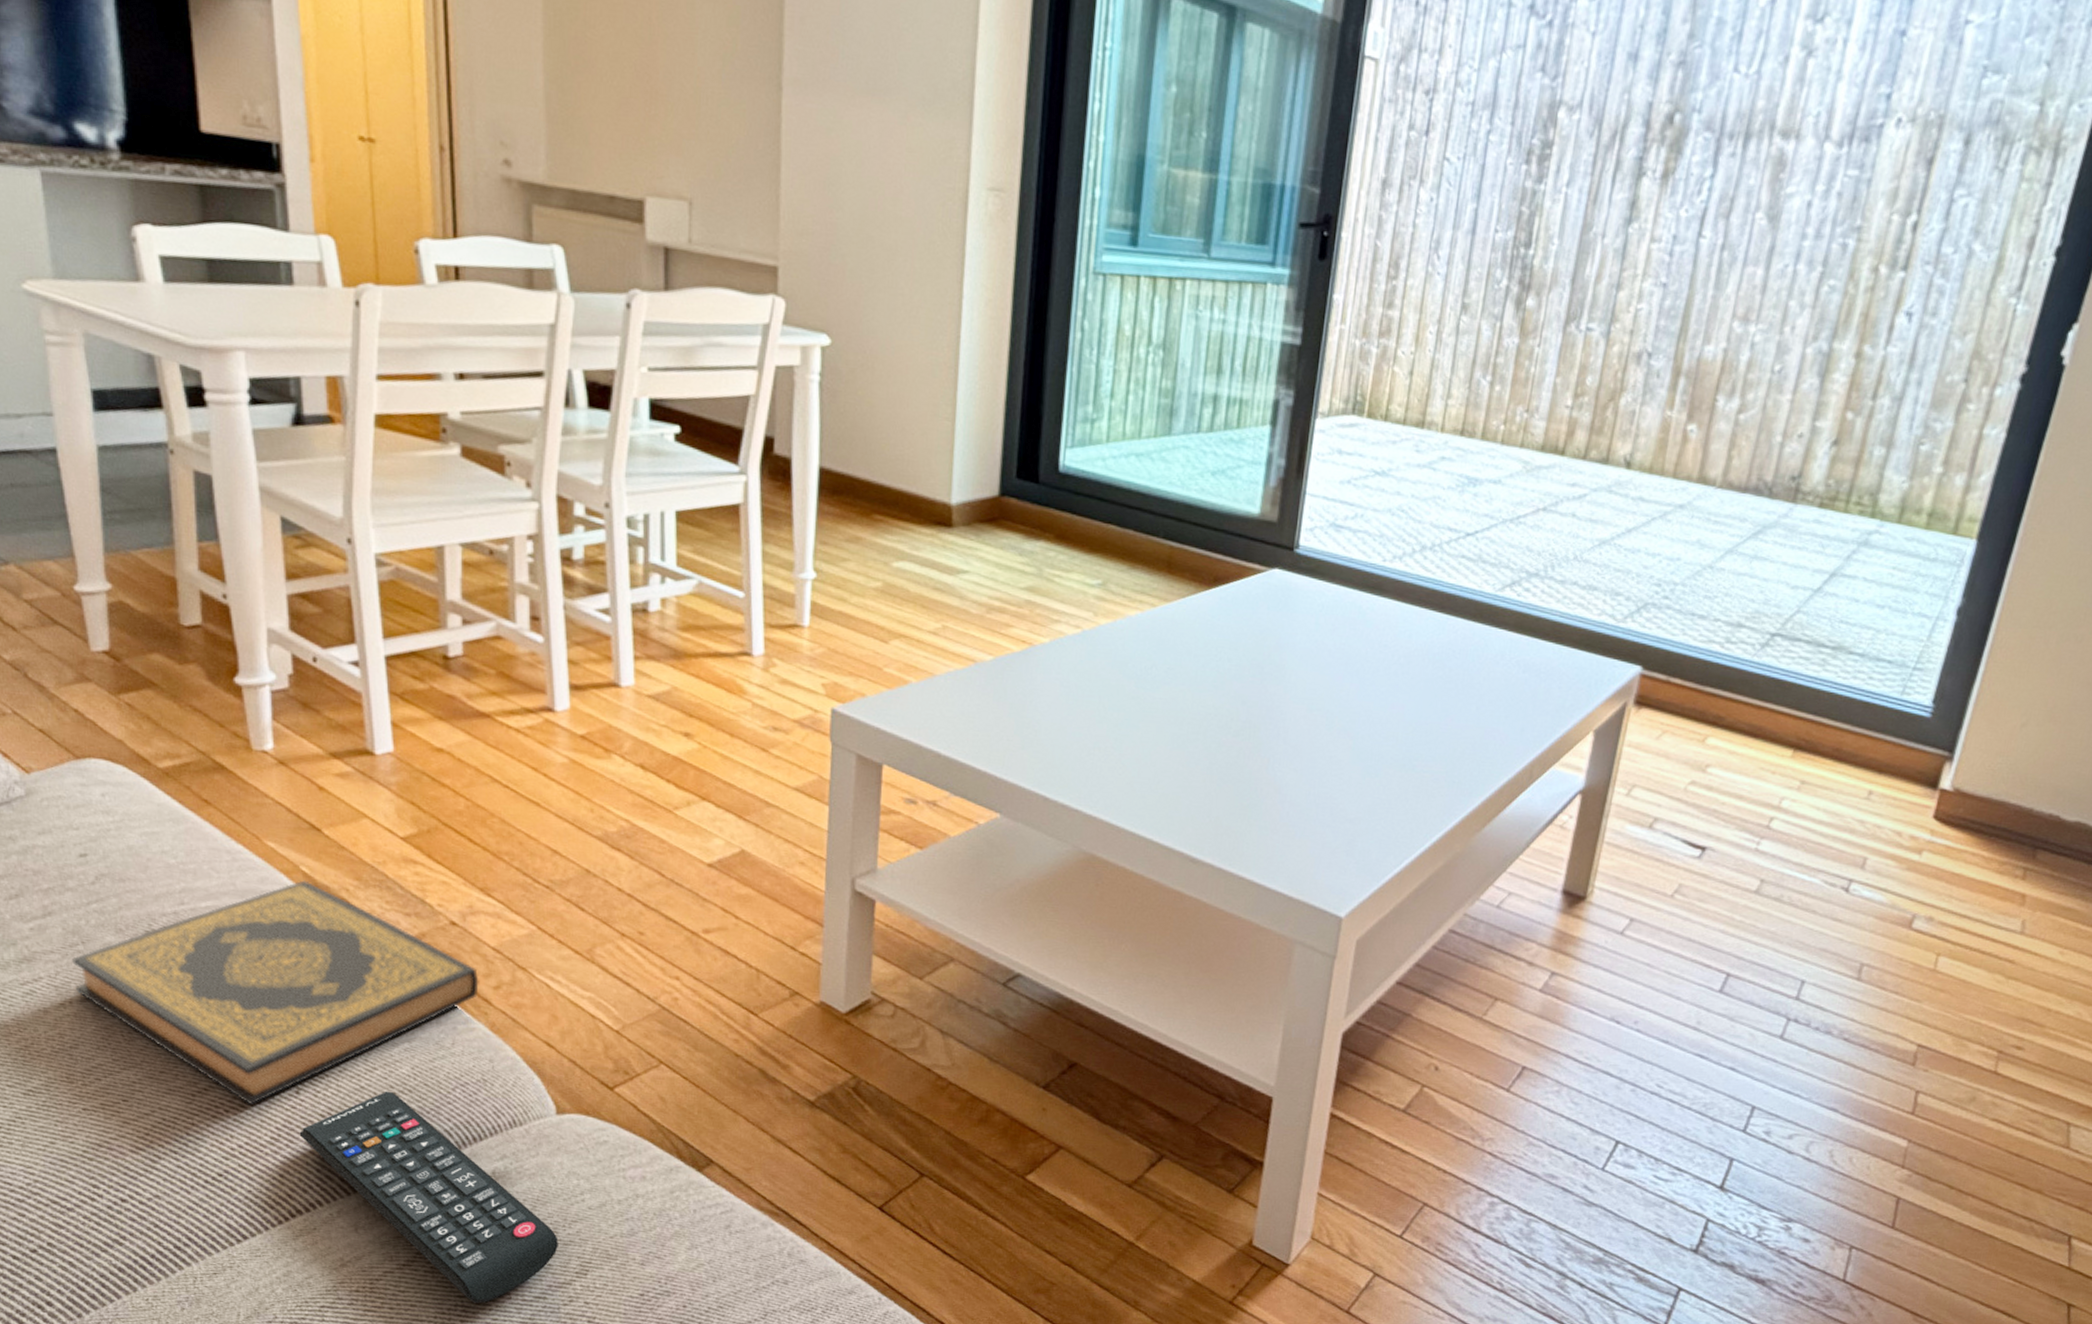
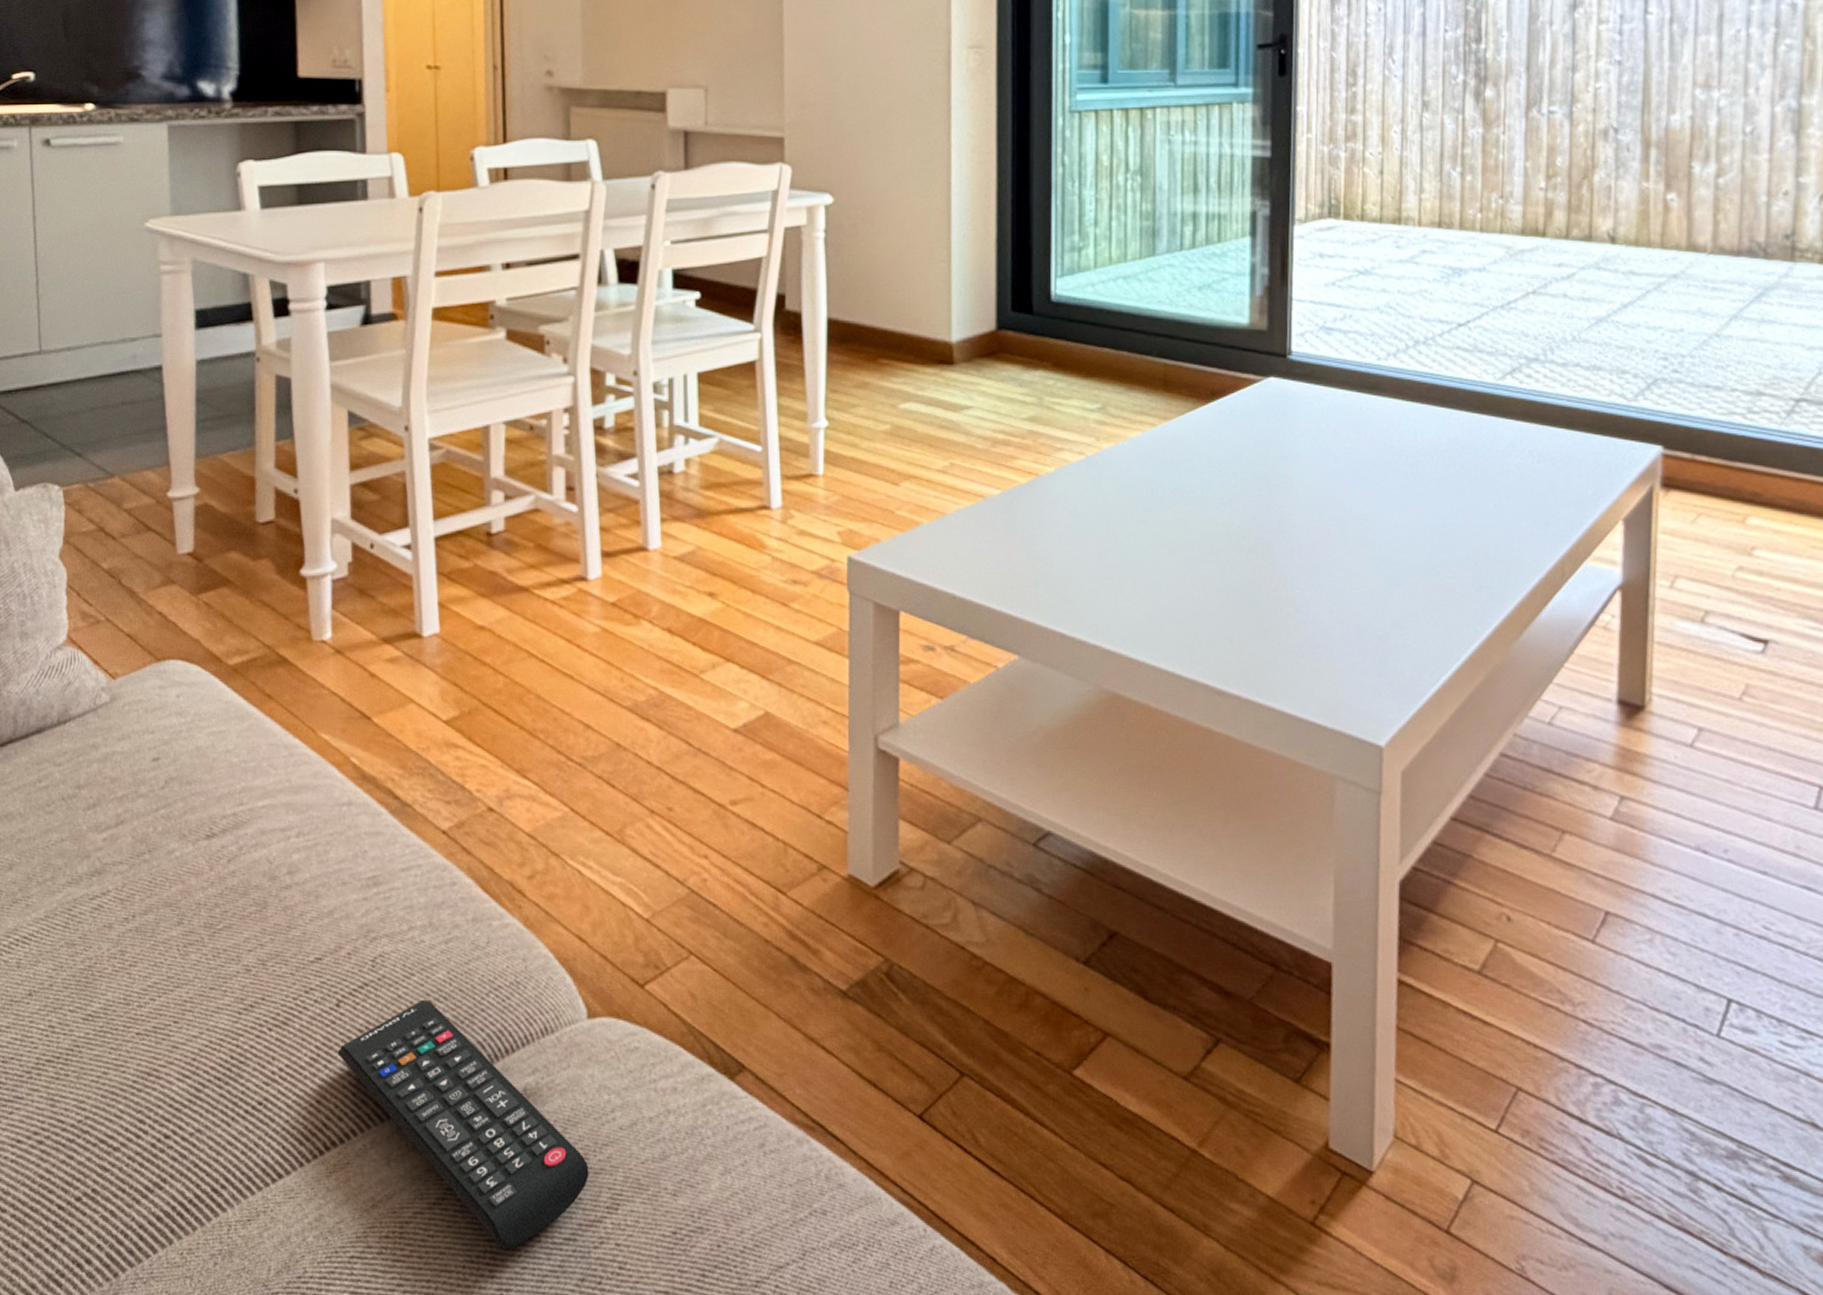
hardback book: present [72,880,479,1106] -> none [138,772,514,1022]

